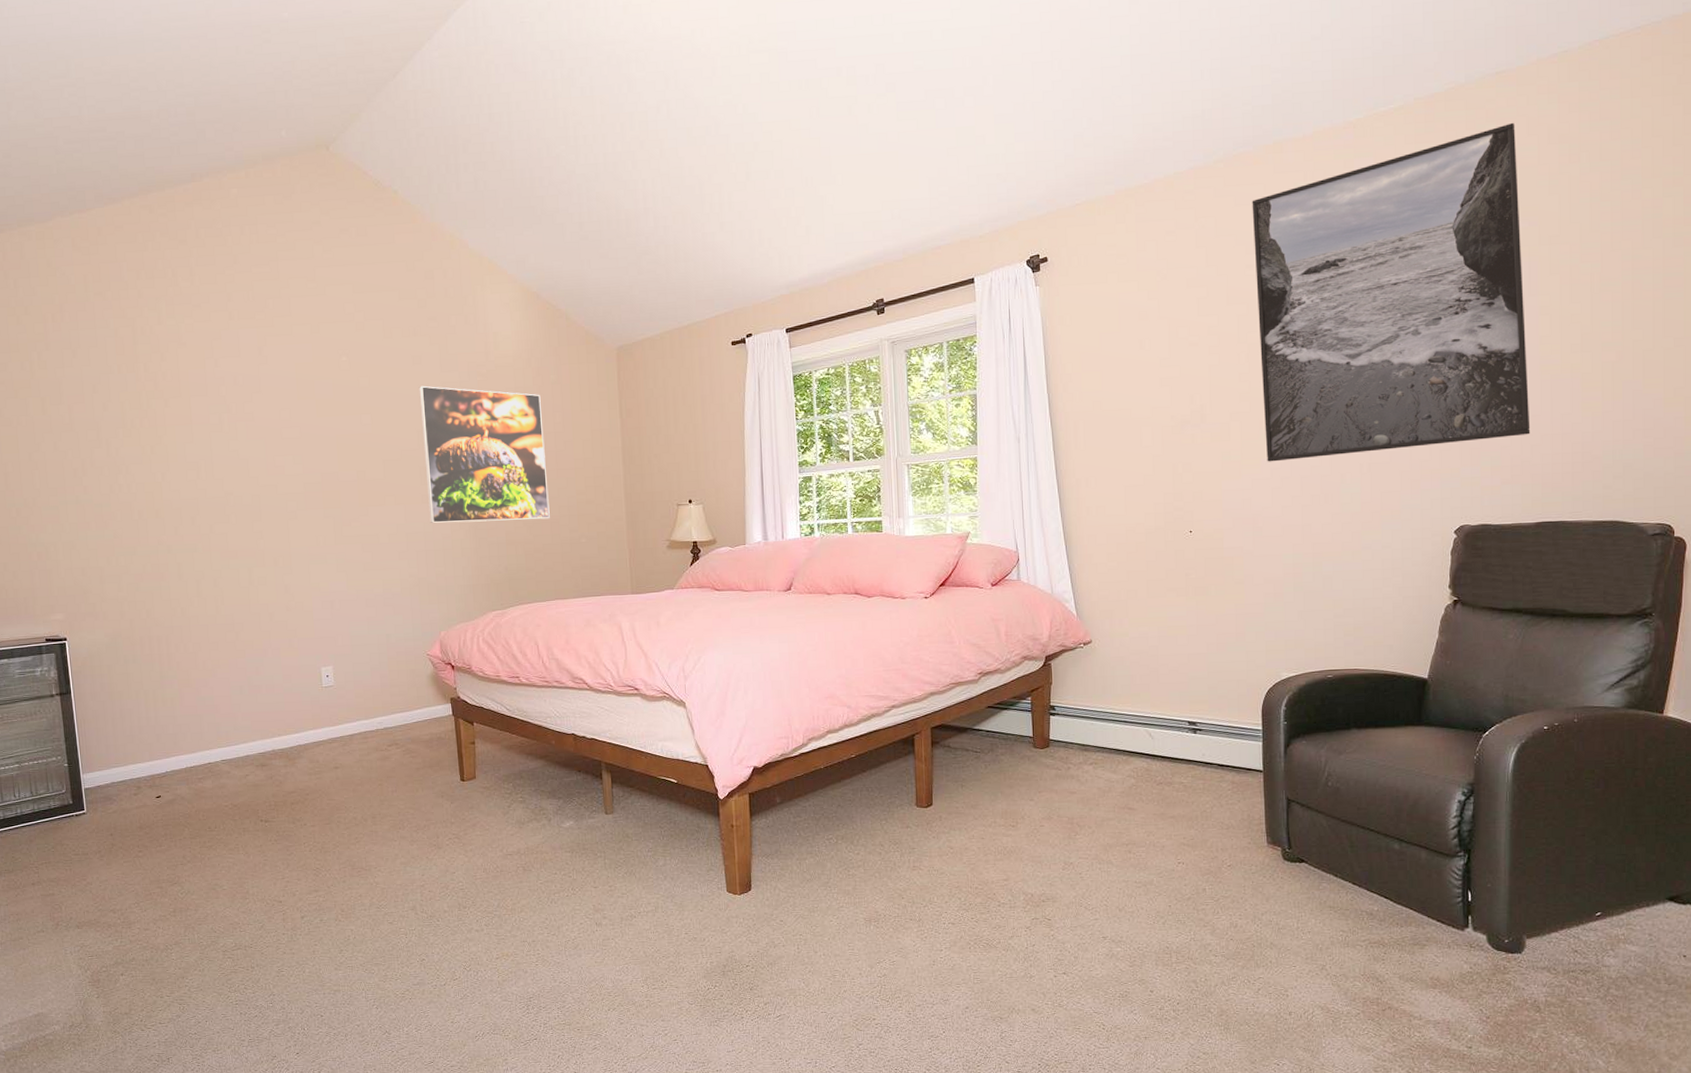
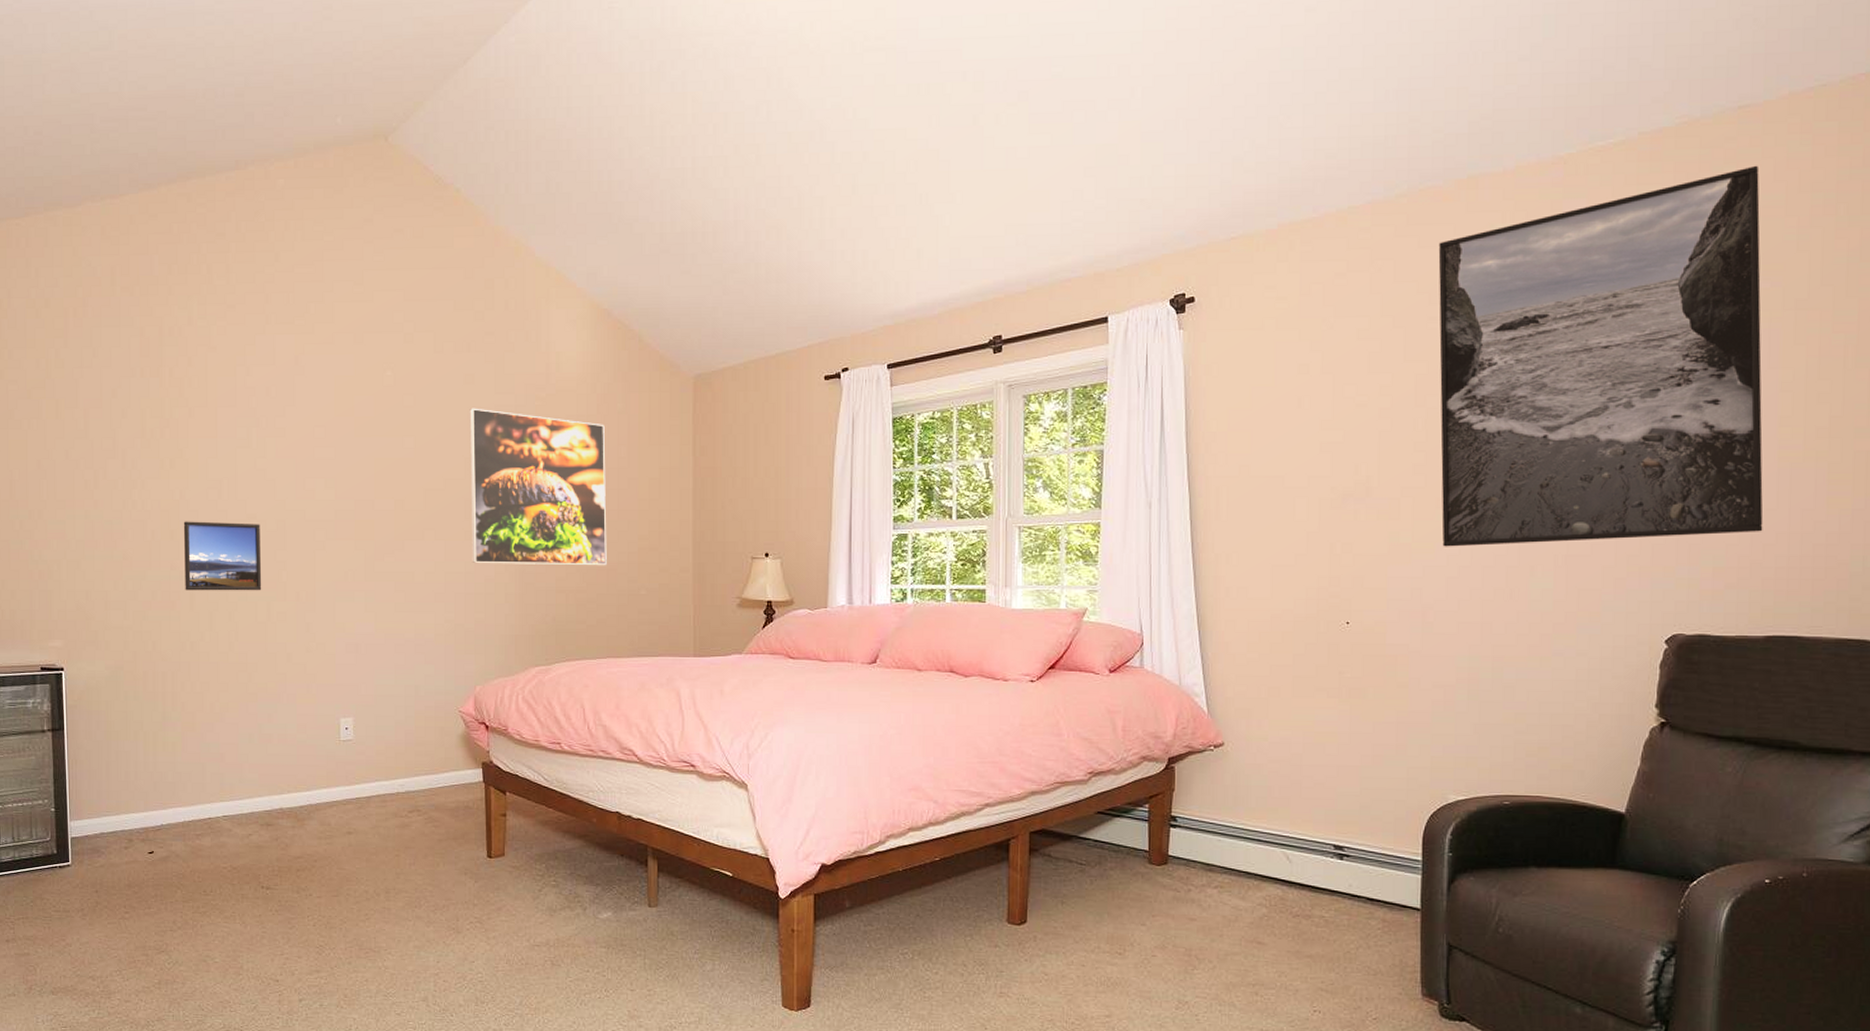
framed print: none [167,499,243,563] -> present [183,521,262,591]

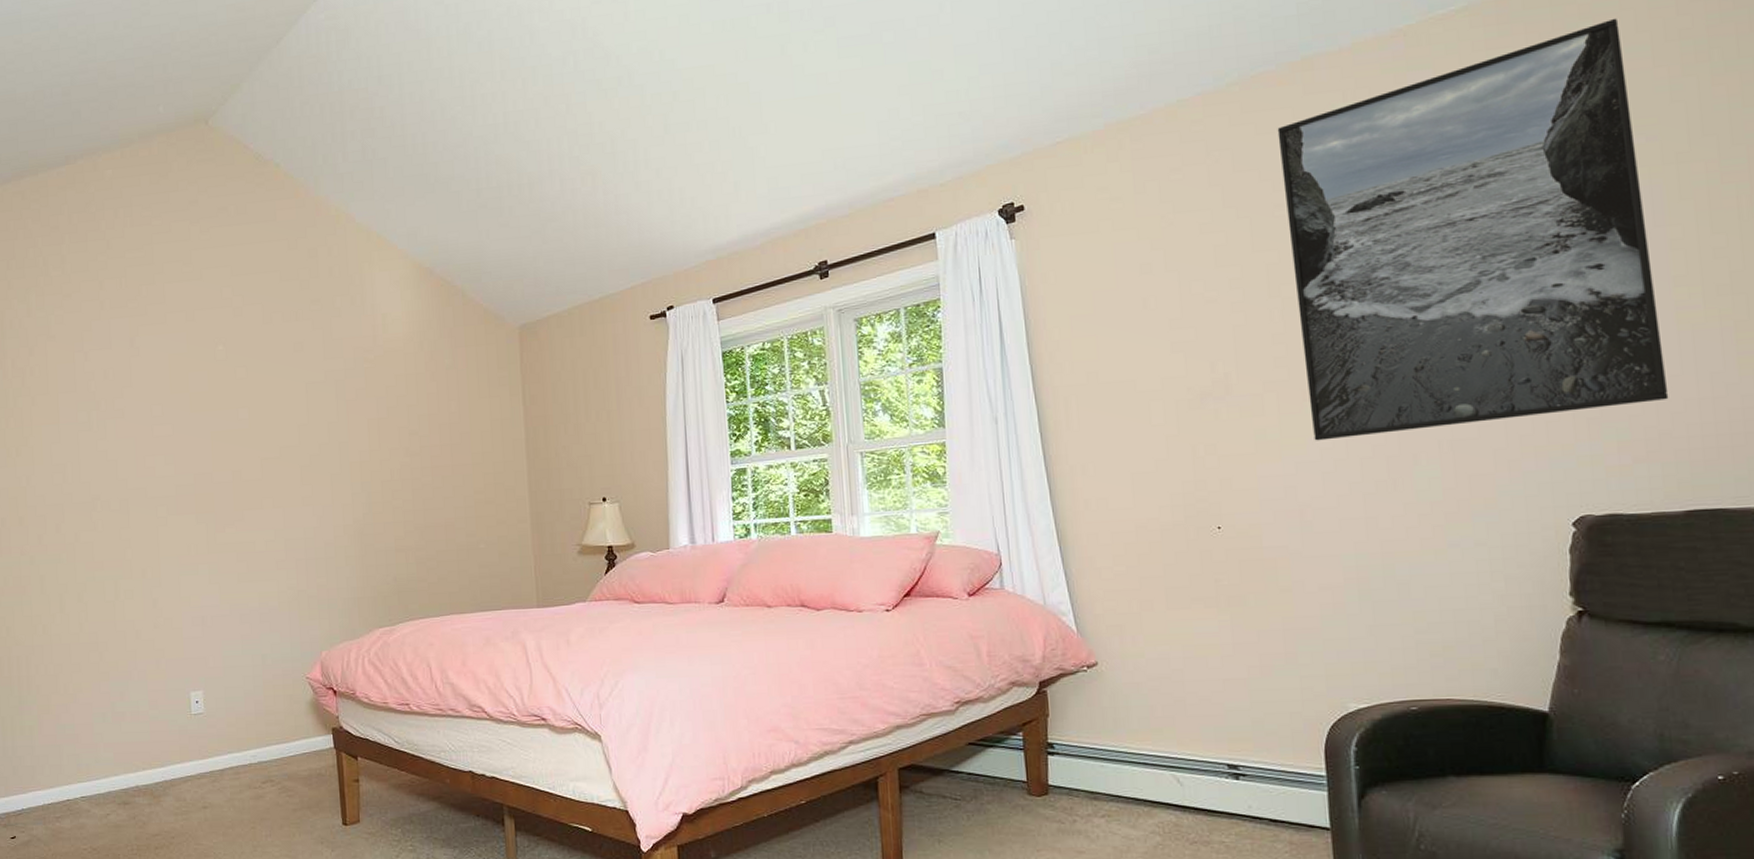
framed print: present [183,521,262,591] -> none [31,504,109,575]
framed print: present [469,408,607,566] -> none [300,375,444,528]

